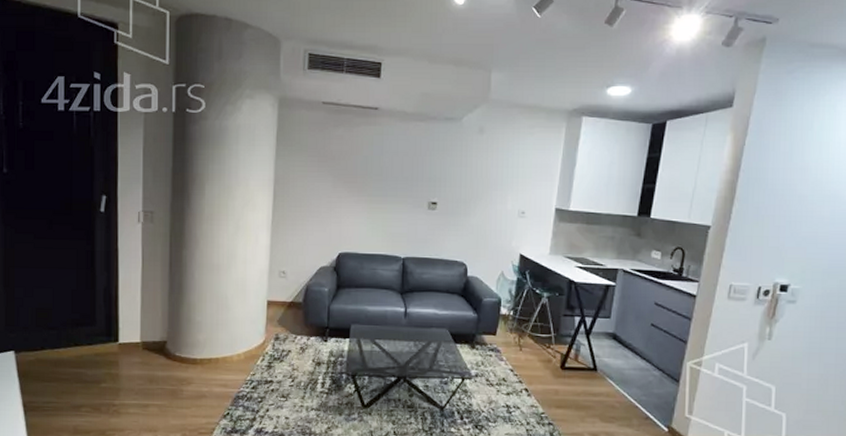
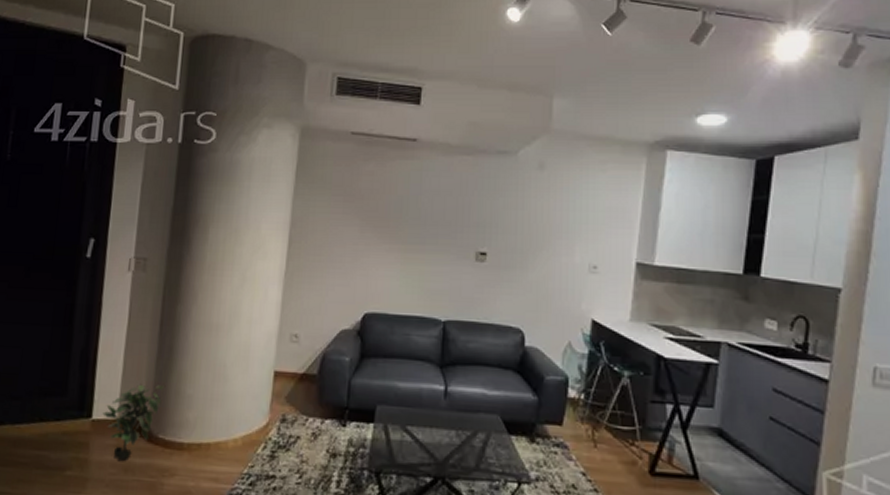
potted plant: none [127,314,178,374] -> present [102,384,166,460]

